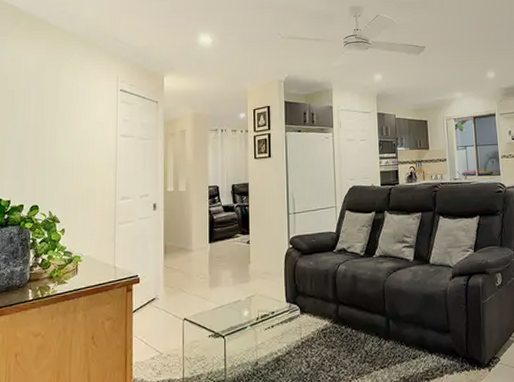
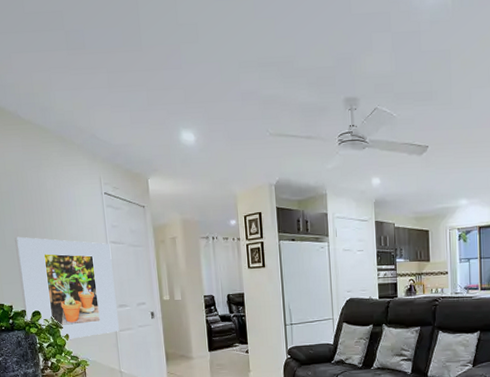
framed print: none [21,131,120,234] -> present [14,236,120,339]

